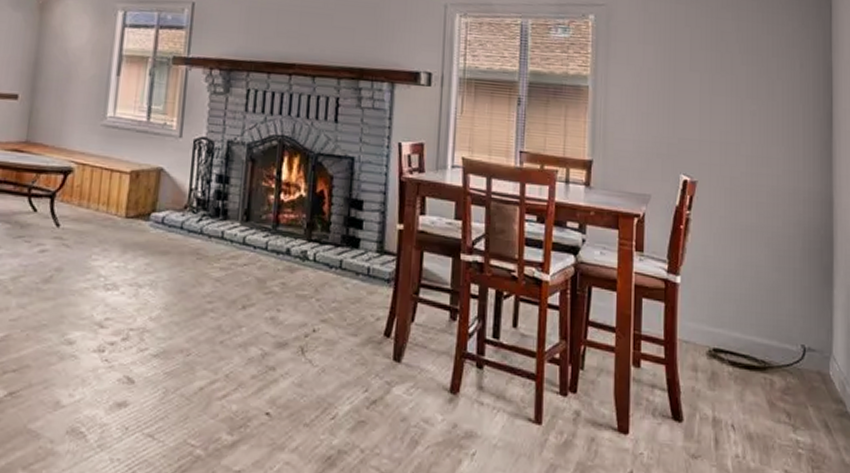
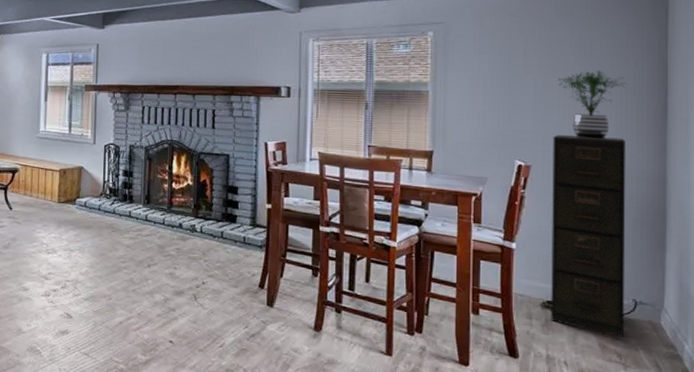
filing cabinet: none [717,144,794,392] -> present [551,134,626,337]
potted plant: none [725,71,792,153] -> present [559,70,626,140]

